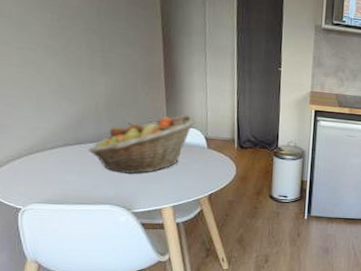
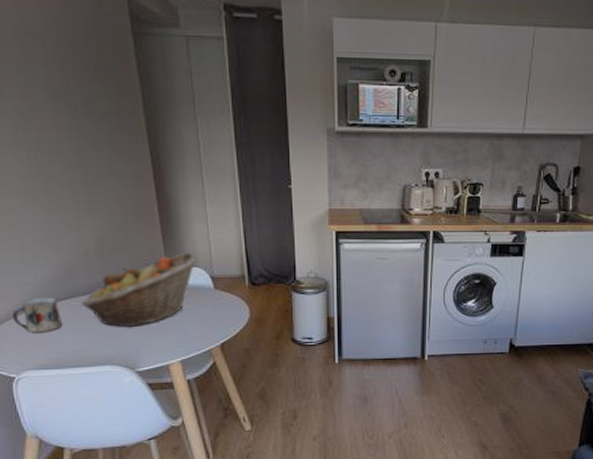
mug: none [24,141,69,172] -> present [12,297,62,333]

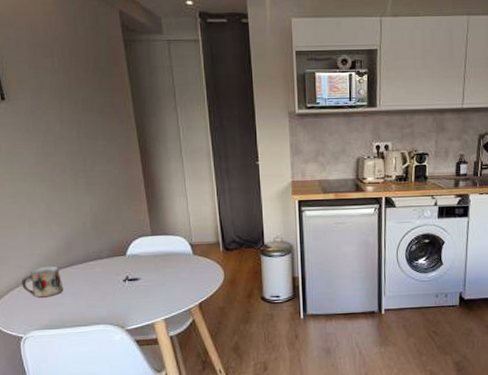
fruit basket: present [81,252,198,328] -> none [79,223,179,291]

